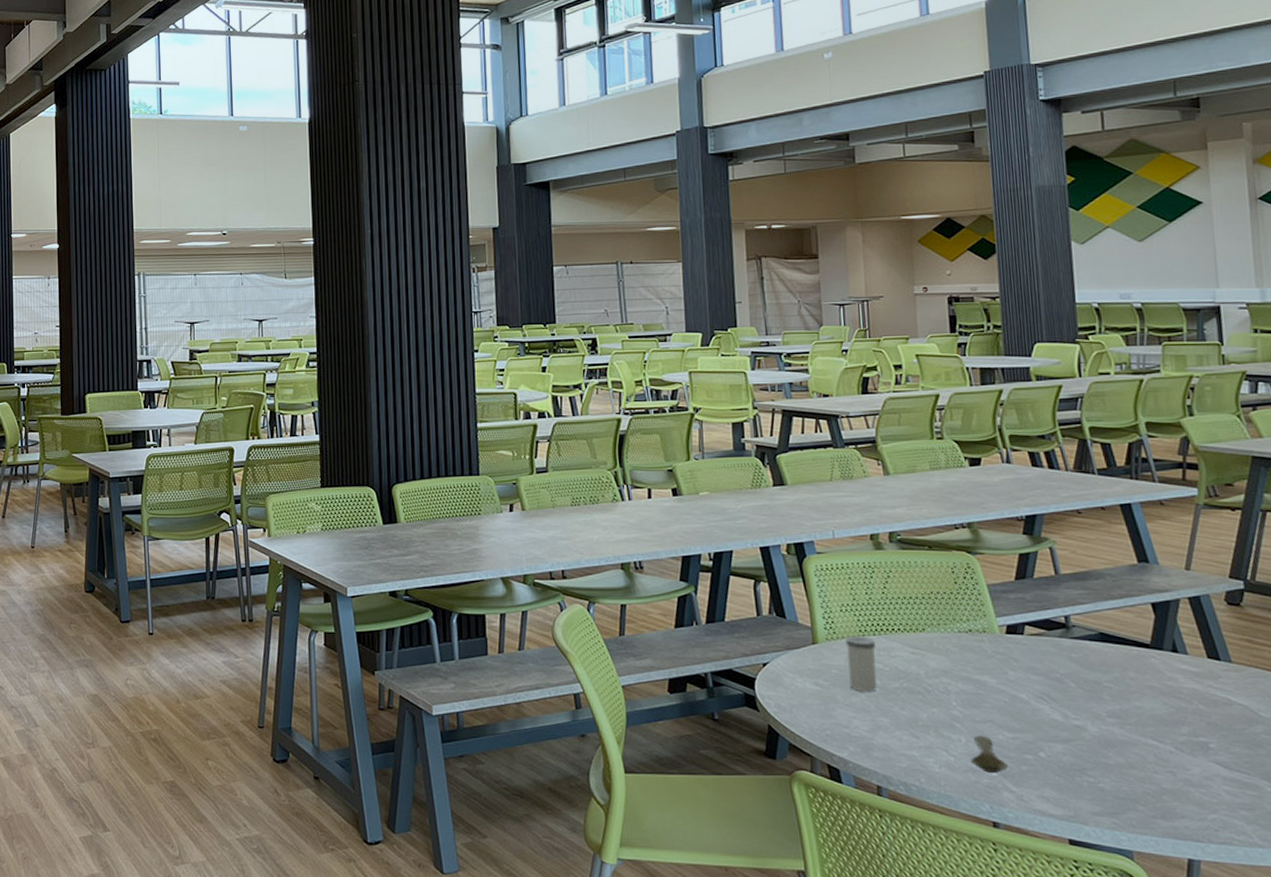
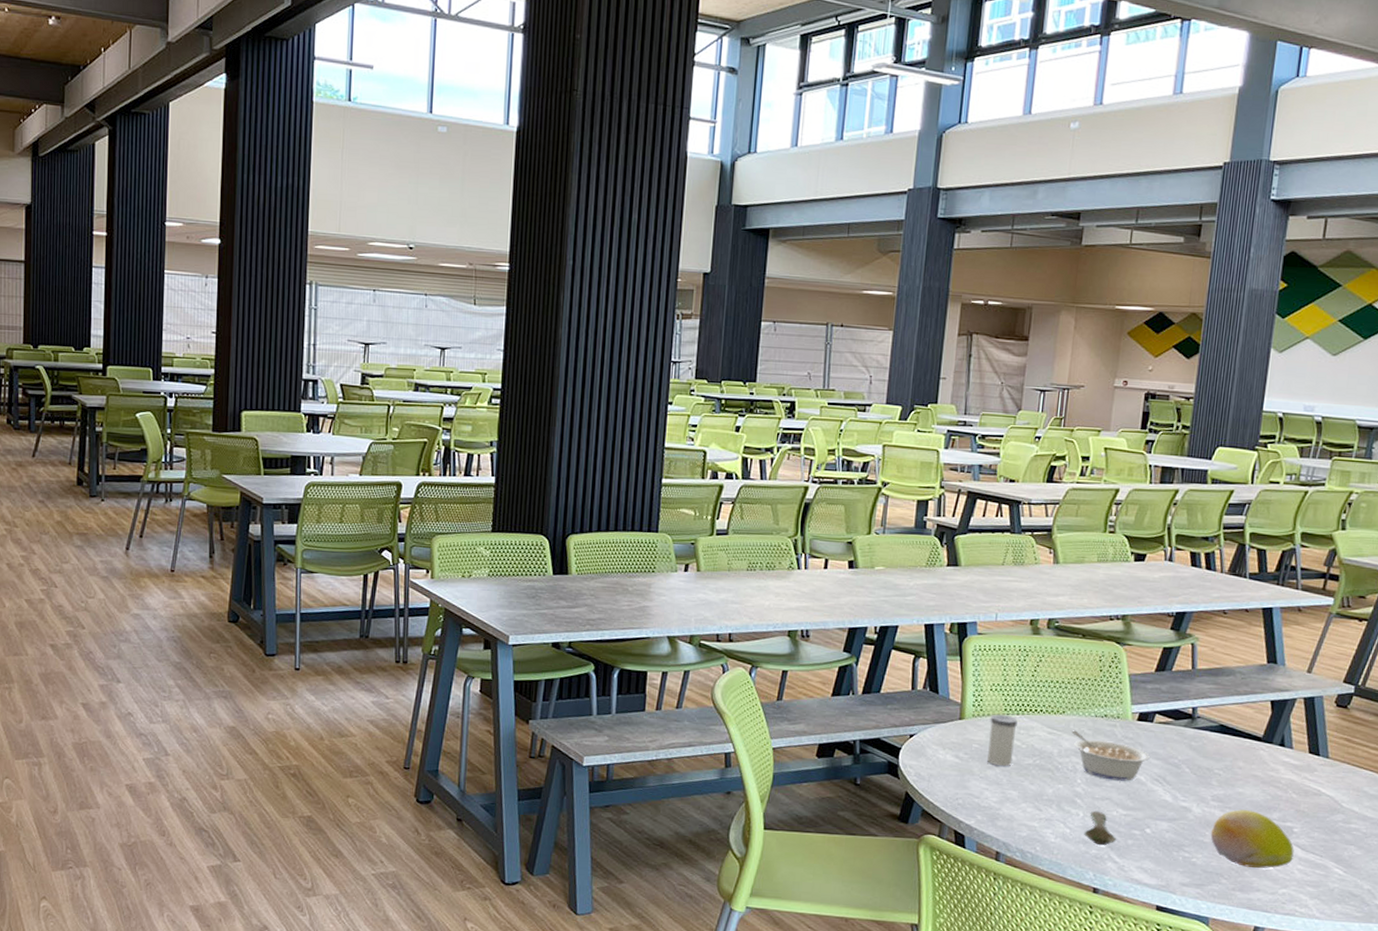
legume: none [936,648,1028,701] -> present [1071,730,1150,781]
fruit: none [1114,726,1216,792] -> present [1210,810,1294,869]

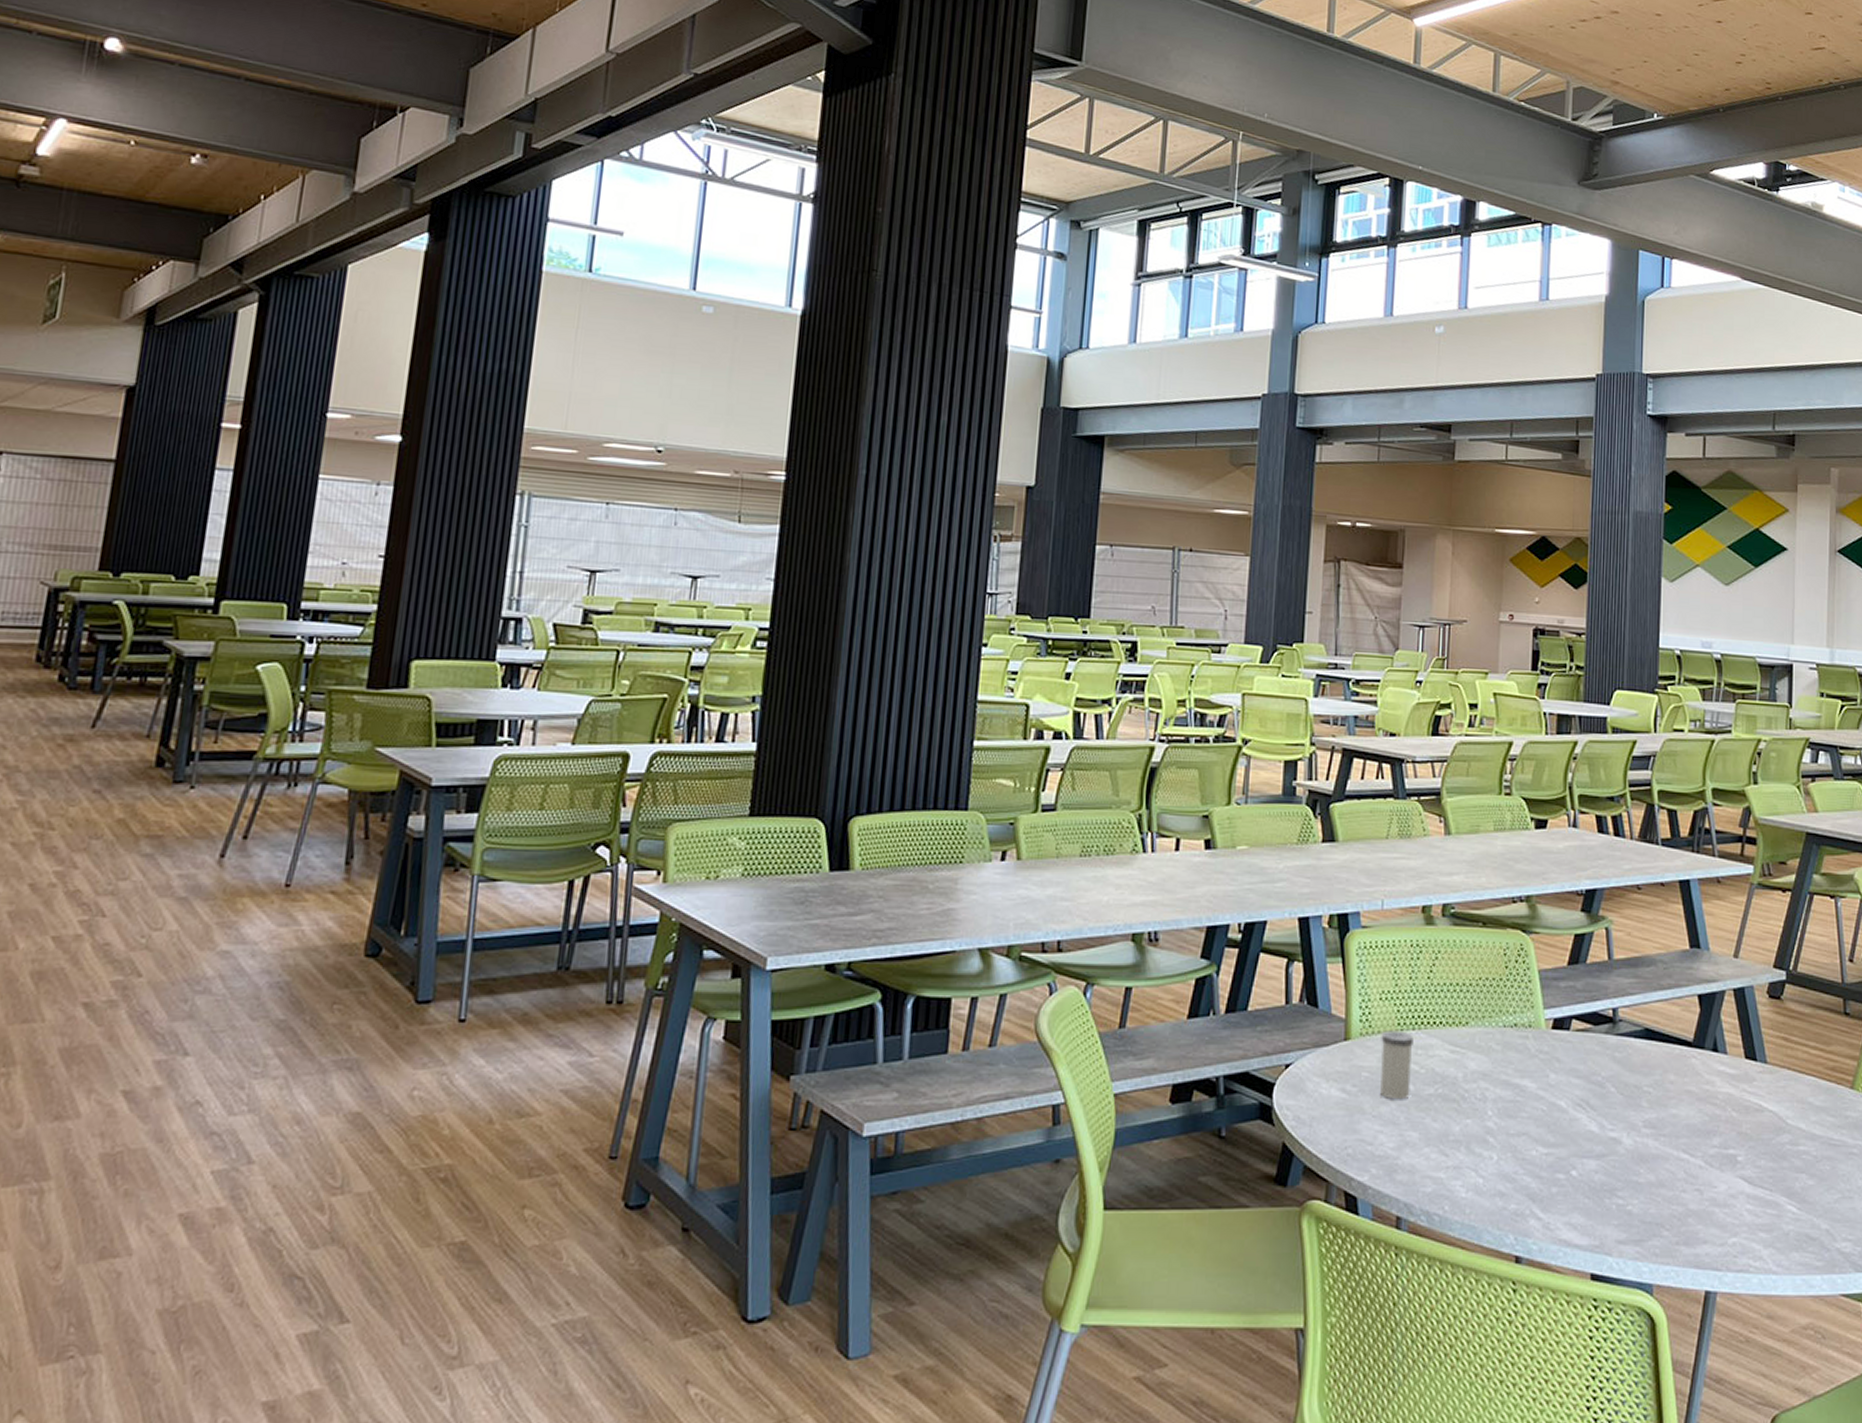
legume: present [1071,730,1150,781] -> none [1477,1046,1569,1109]
spoon: present [1084,810,1116,846] -> none [1500,1151,1538,1198]
fruit: present [1210,810,1294,869] -> none [1645,1137,1741,1213]

